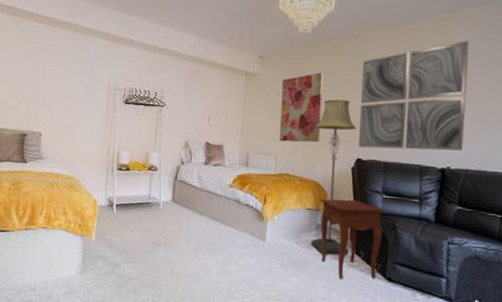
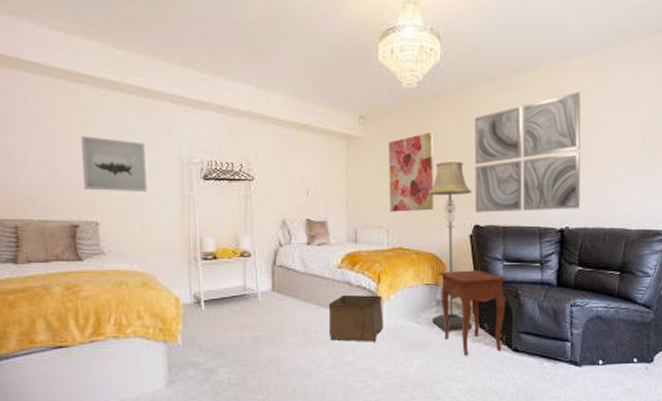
wall art: none [33,63,82,111] -> present [80,135,147,191]
storage bin: none [217,211,267,257] -> present [328,294,384,342]

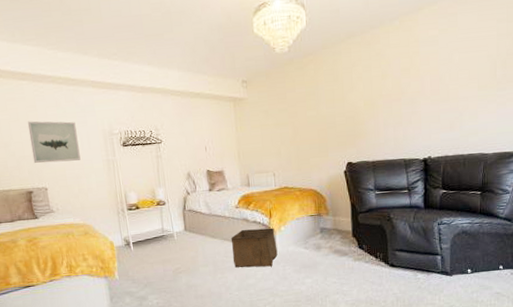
wall art: present [389,132,435,212] -> none [269,88,312,158]
floor lamp: present [428,161,472,331] -> none [305,110,352,254]
side table: present [438,270,507,356] -> none [320,200,380,273]
wall art: present [474,92,581,213] -> none [340,37,439,152]

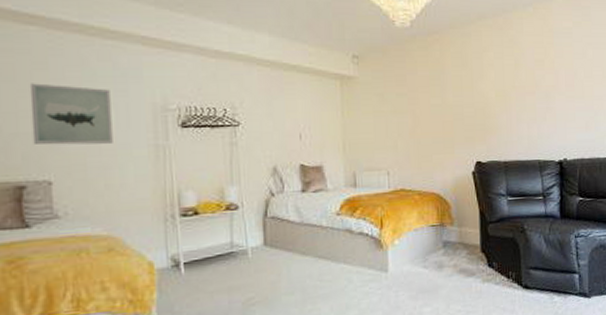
storage bin: present [230,228,278,268] -> none [328,241,389,295]

